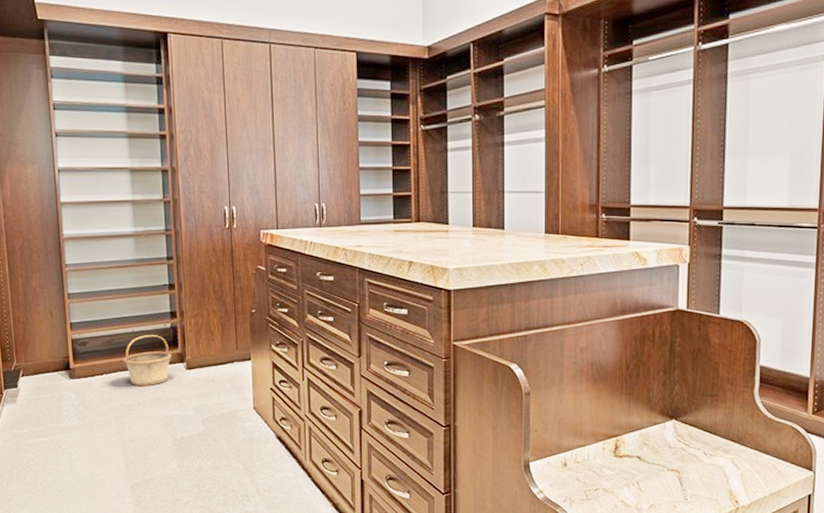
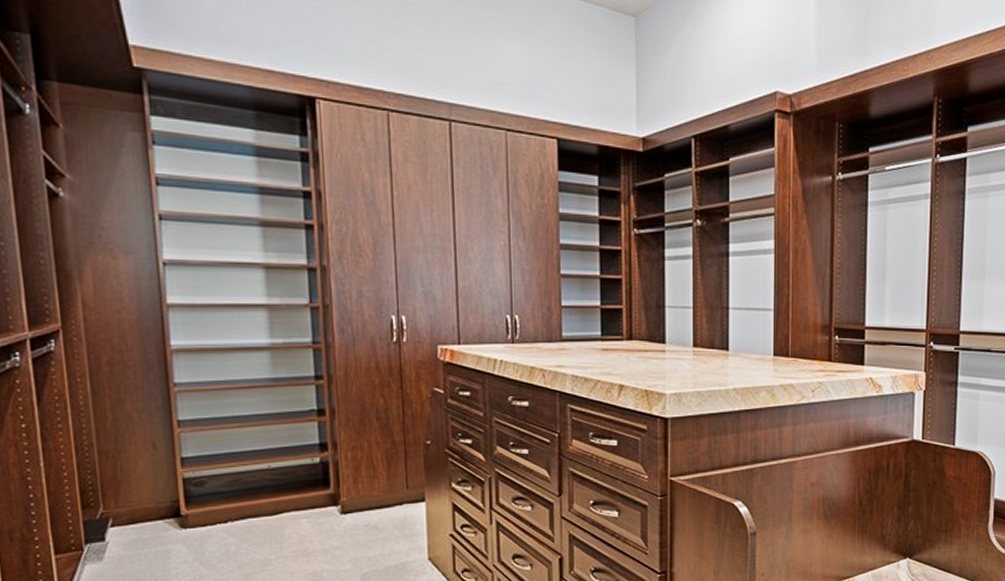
basket: present [123,335,172,387] -> none [255,472,321,536]

